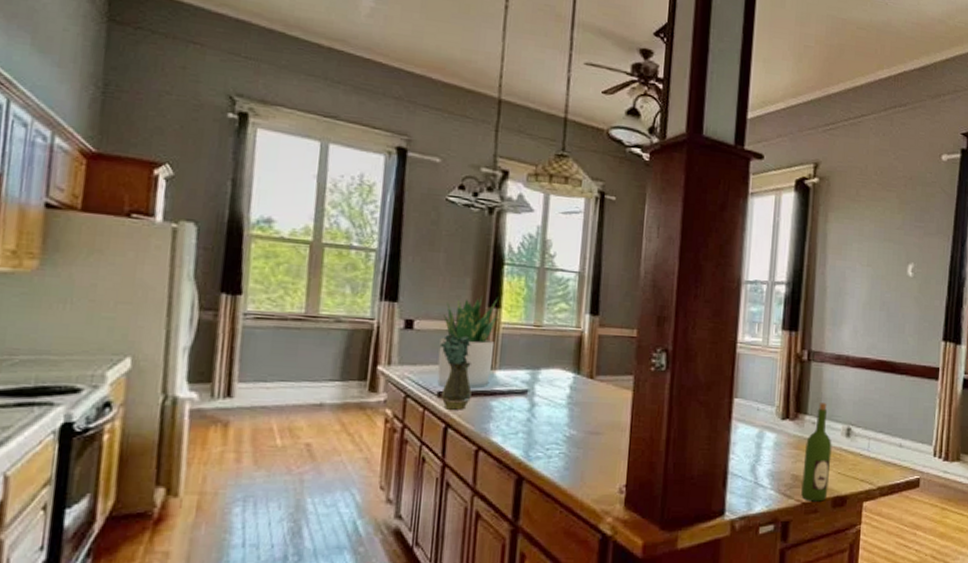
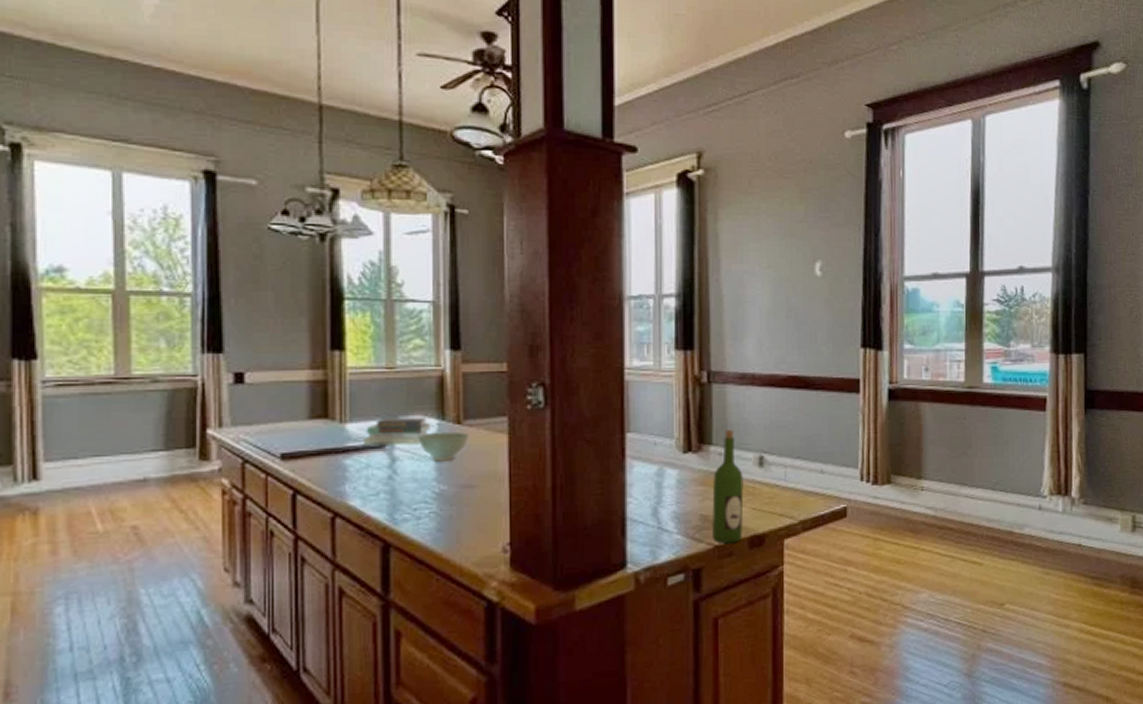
planter: present [437,295,499,389] -> none [277,338,342,448]
vase: present [439,331,472,410] -> none [277,382,320,473]
books: none [509,368,568,394] -> present [364,417,432,447]
bowl: none [555,383,599,410] -> present [418,431,468,462]

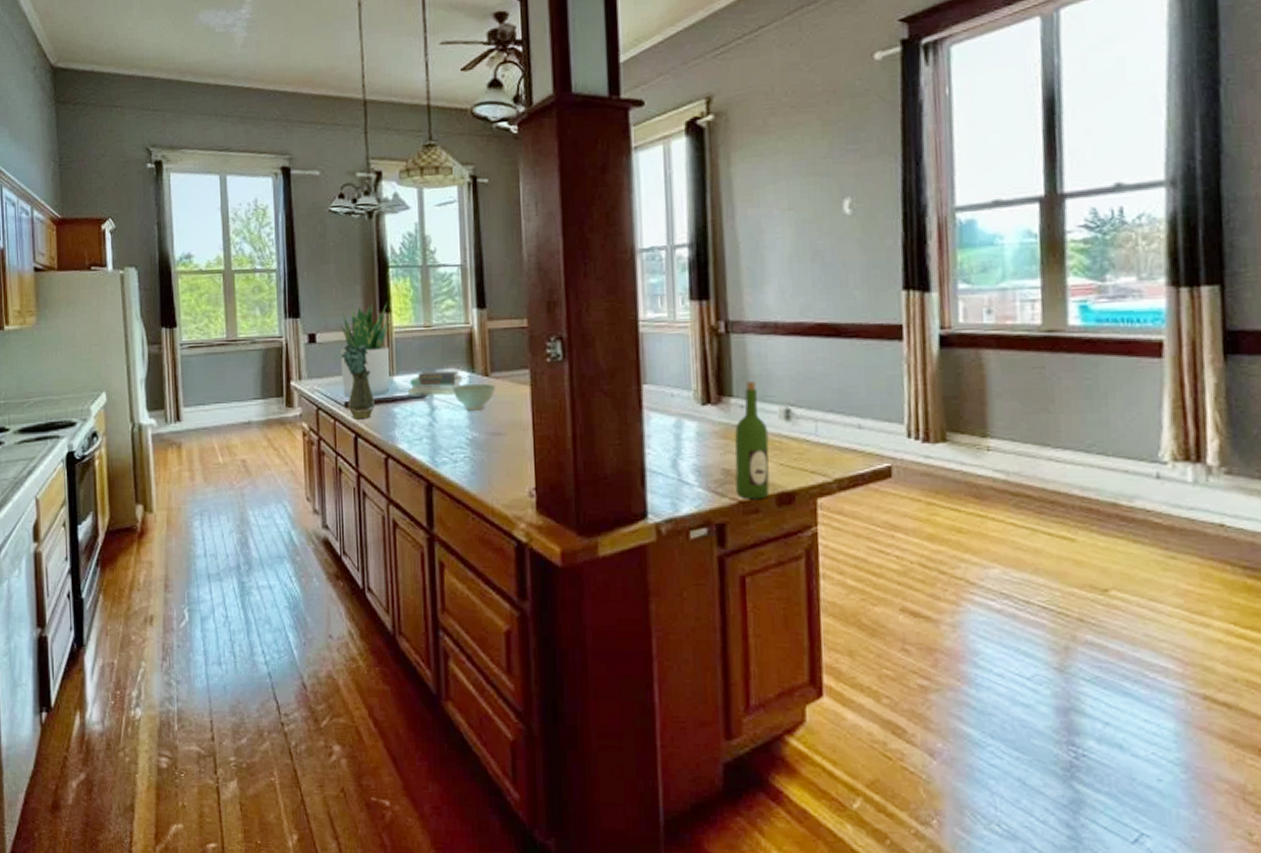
planter: none [277,338,342,448] -> present [340,301,391,397]
vase: none [277,382,320,473] -> present [340,341,375,419]

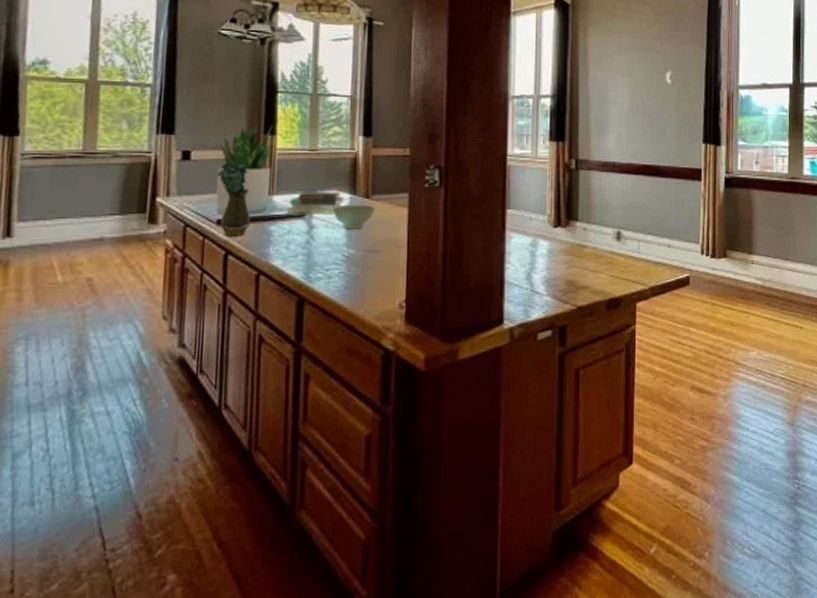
wine bottle: present [734,381,770,499] -> none [576,209,604,305]

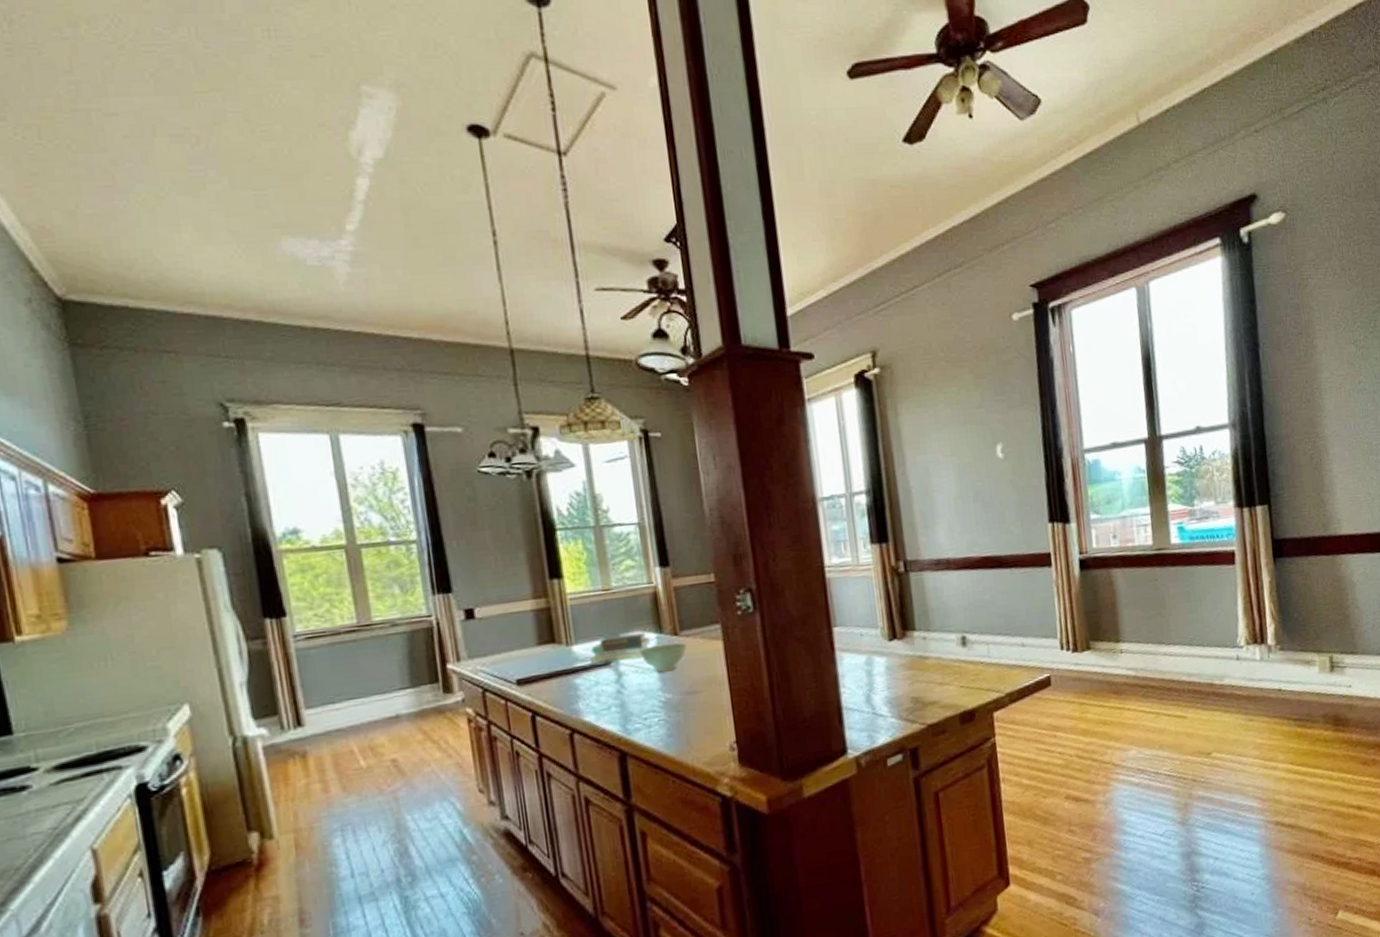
planter: present [215,124,274,215] -> none [502,566,568,674]
vase: present [217,160,250,237] -> none [507,613,553,697]

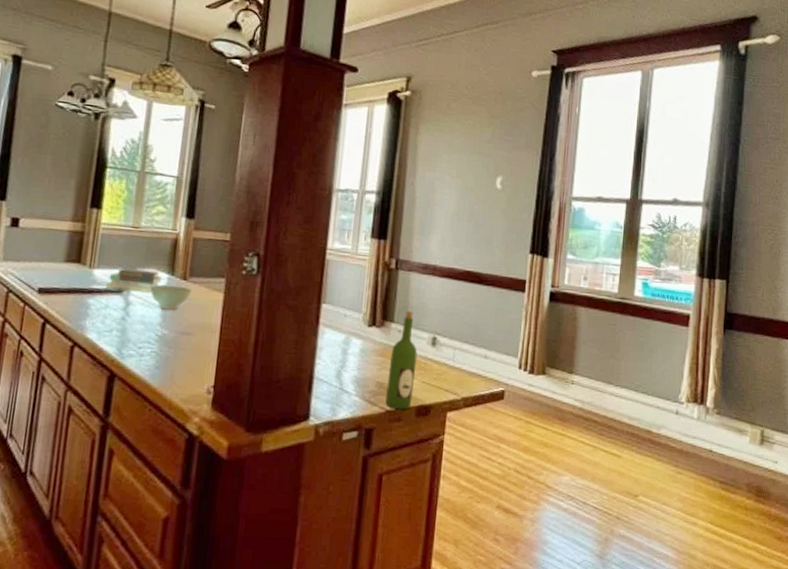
wine bottle: none [919,614,954,722] -> present [385,311,418,410]

